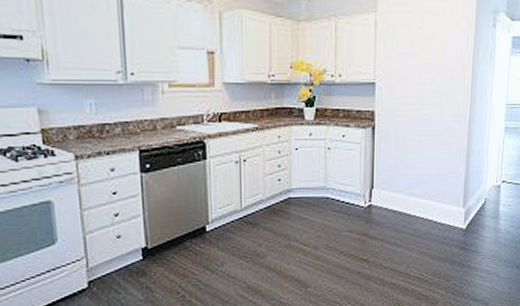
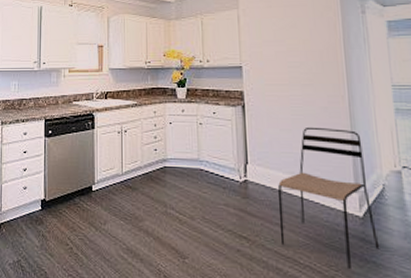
dining chair: none [396,147,475,275] -> present [278,126,380,270]

